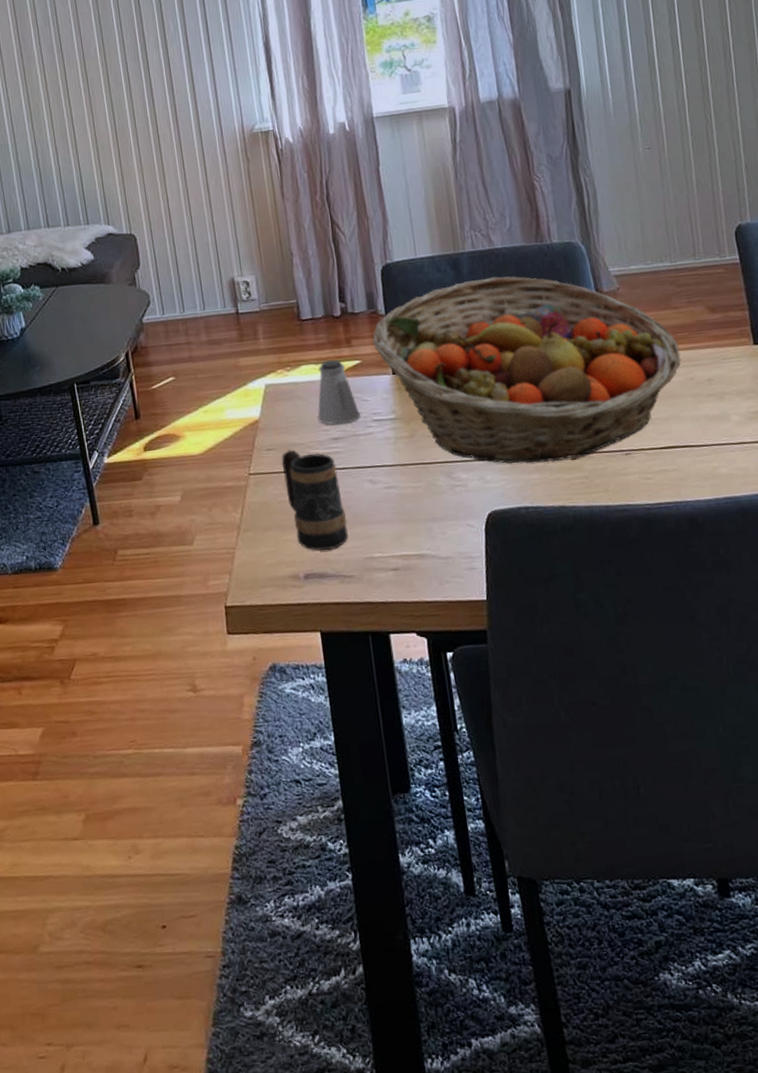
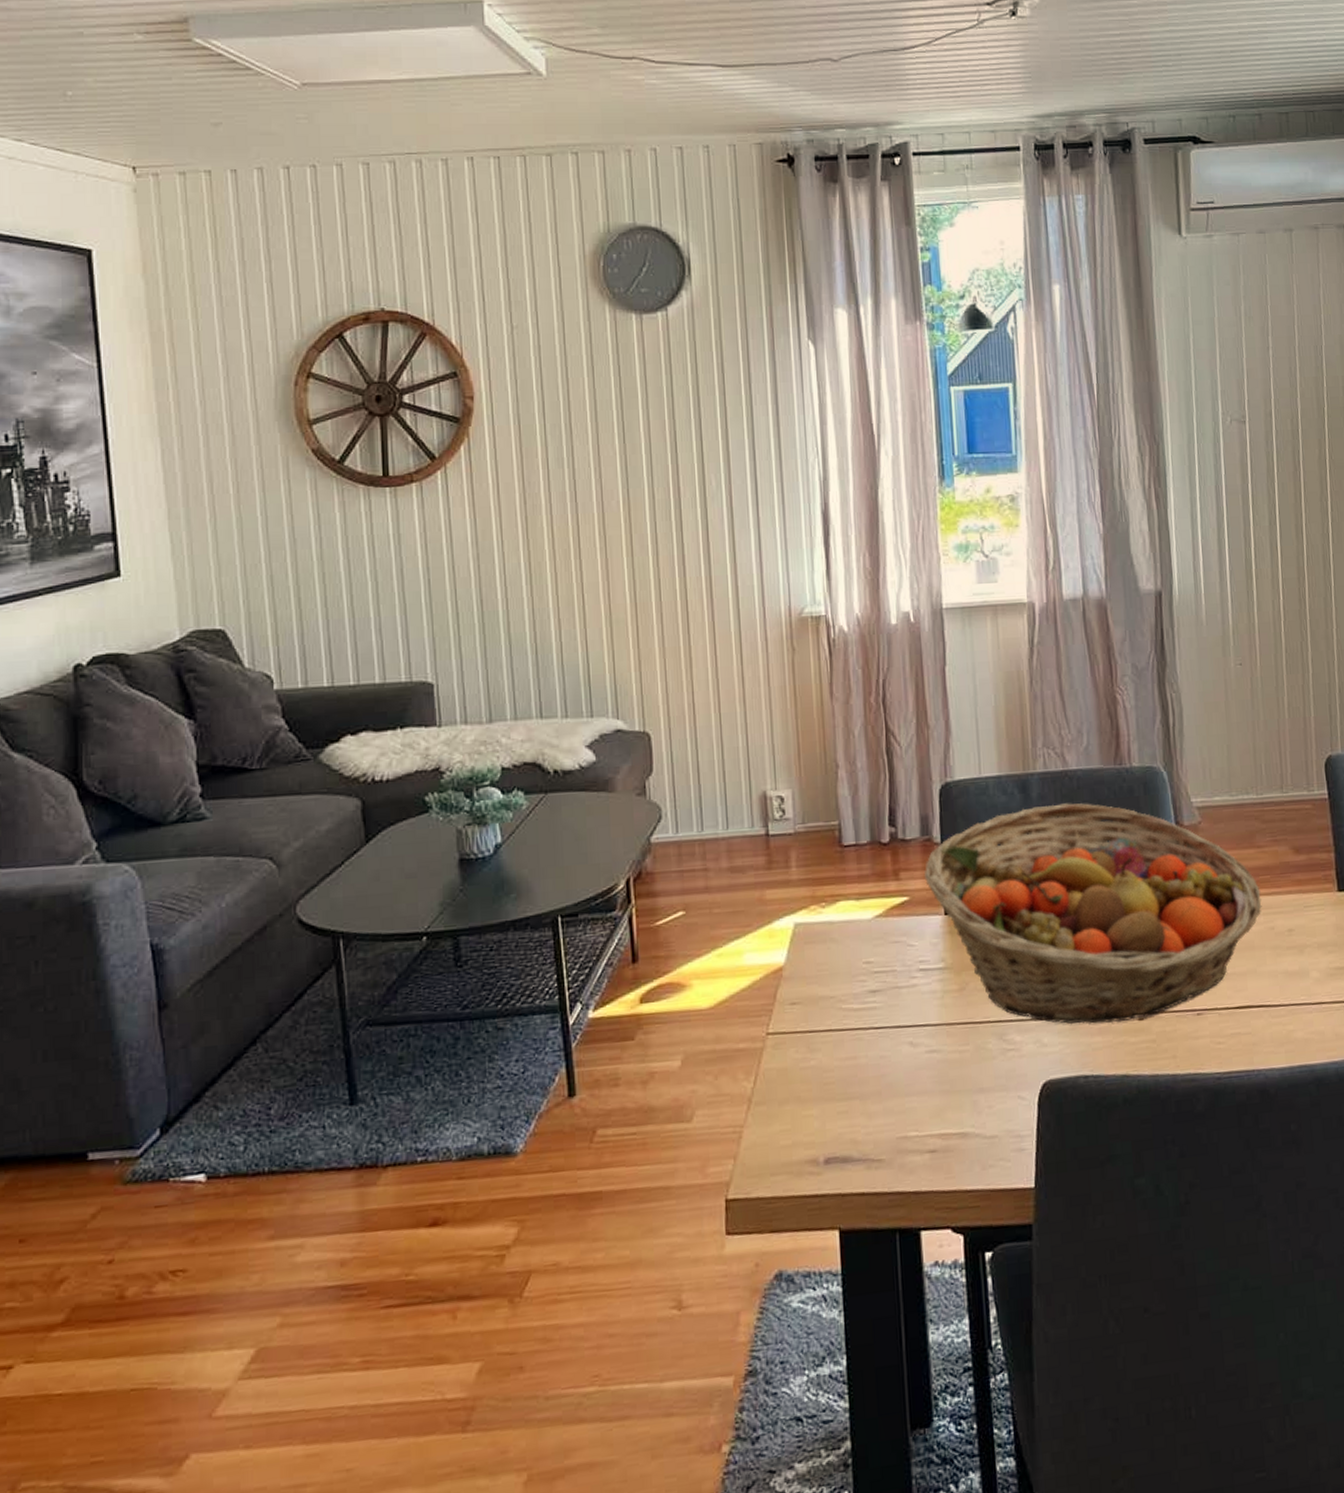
mug: present [281,449,348,551] -> none [807,1004,880,1129]
saltshaker: present [317,359,360,426] -> none [854,895,904,975]

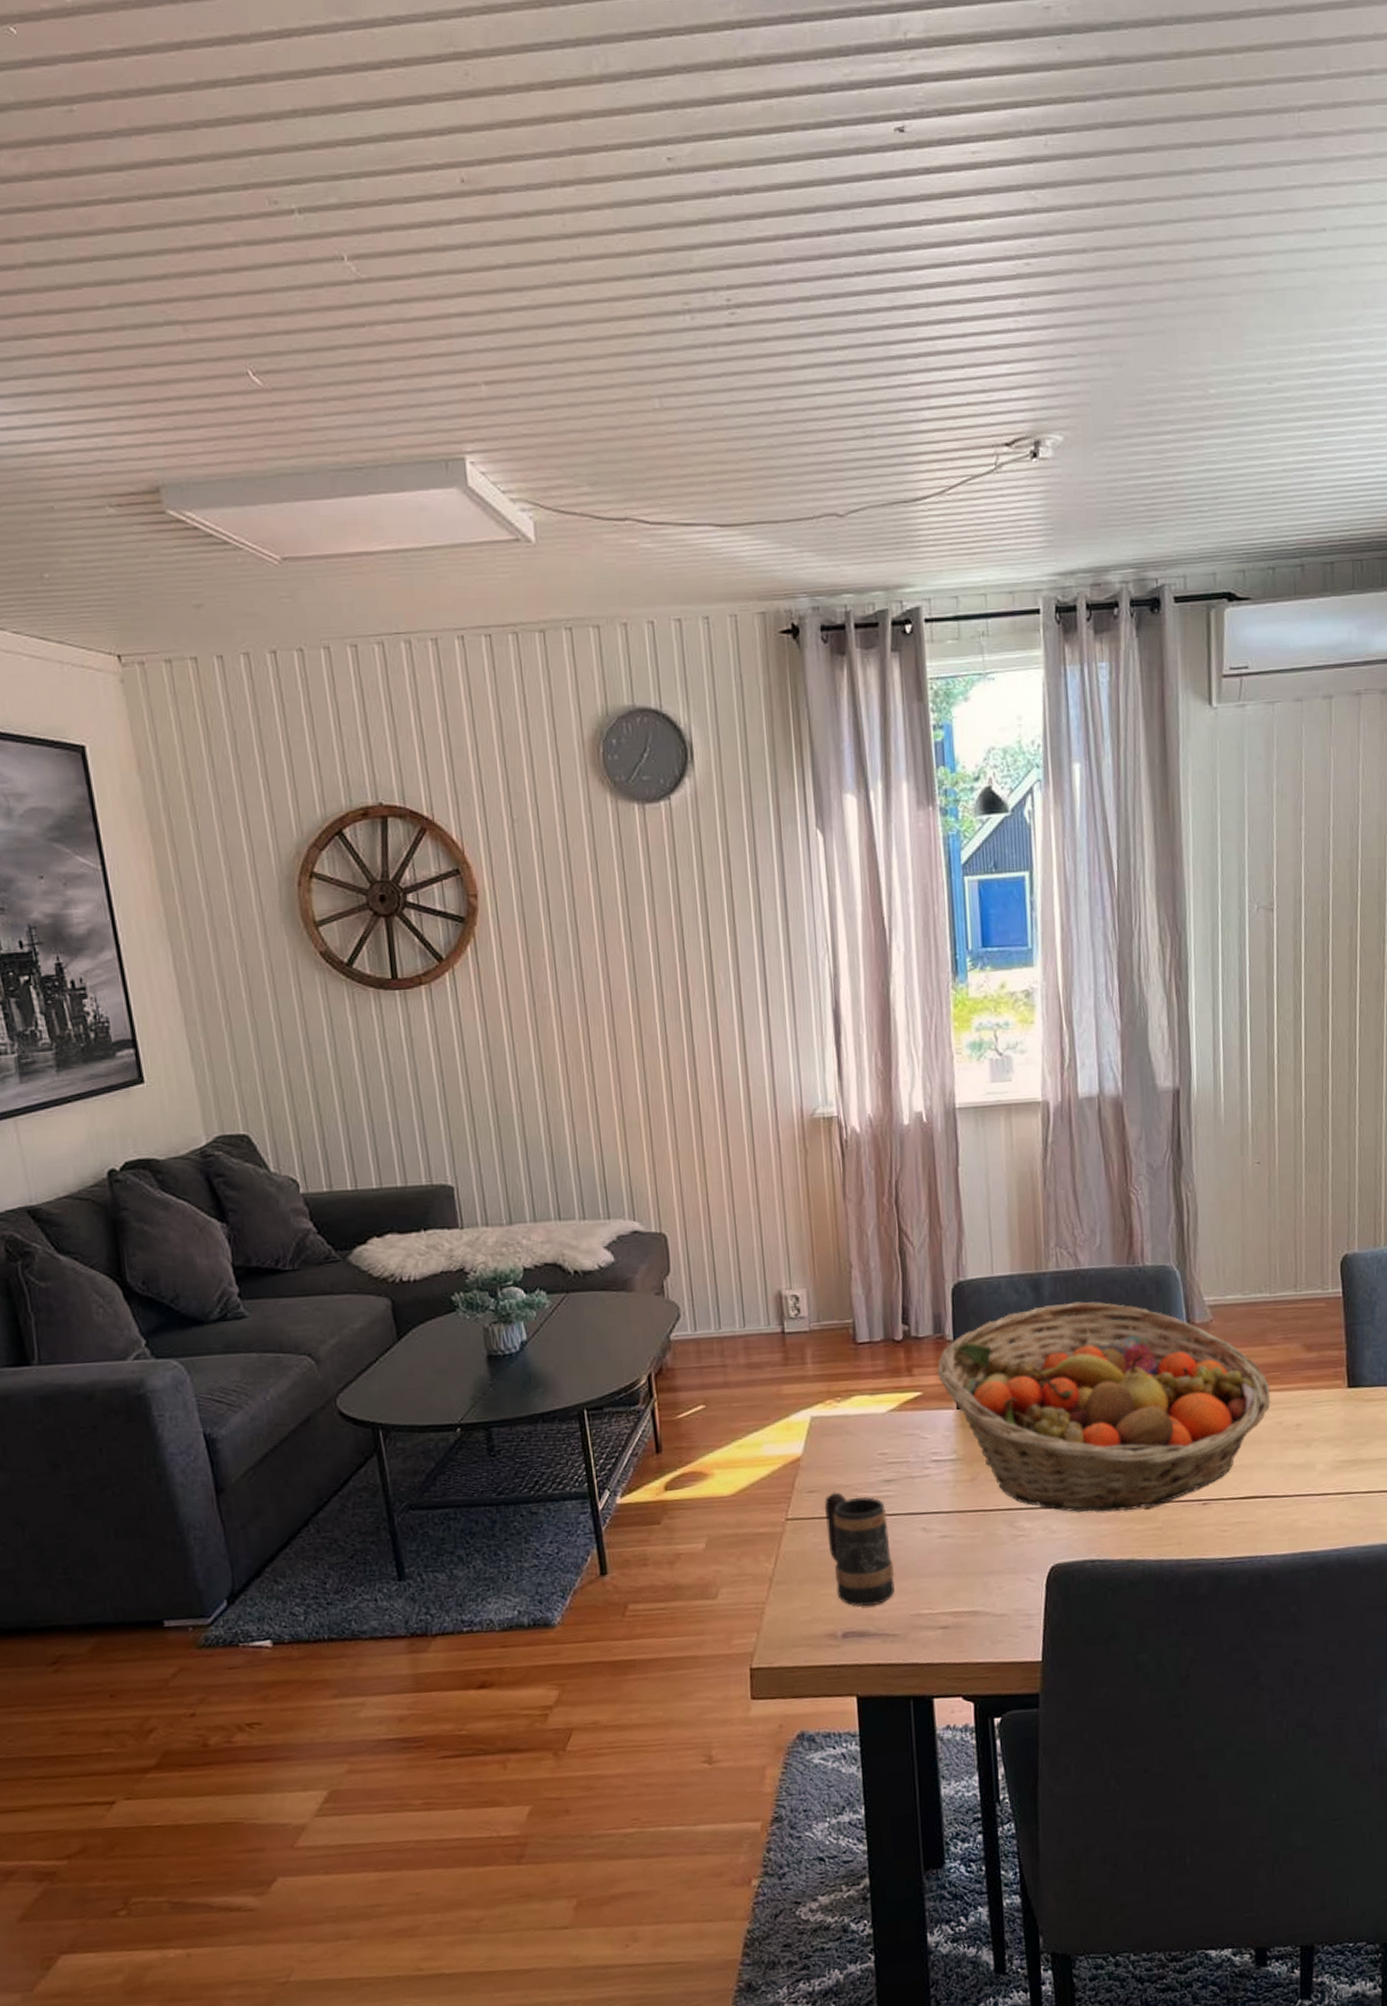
mug: none [807,1004,880,1129] -> present [824,1492,895,1607]

